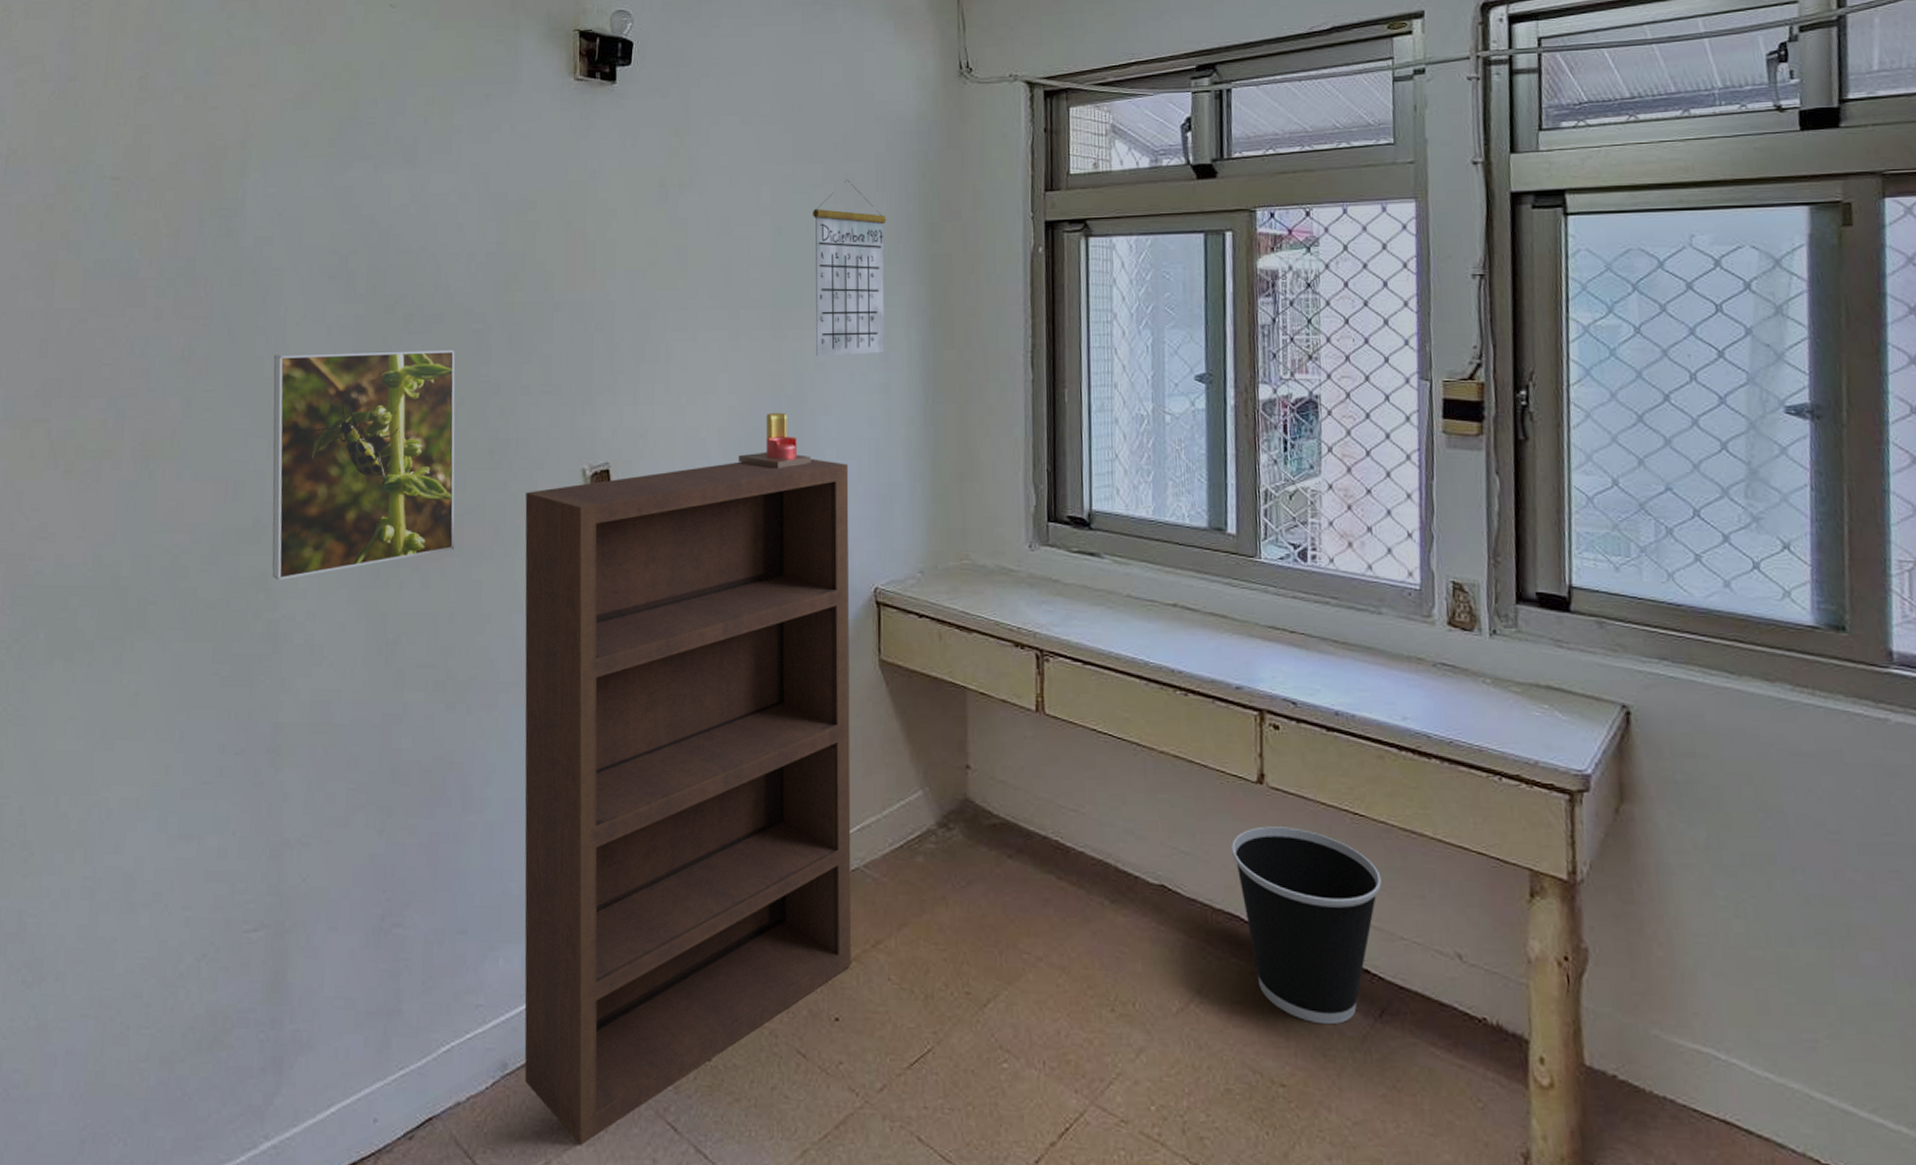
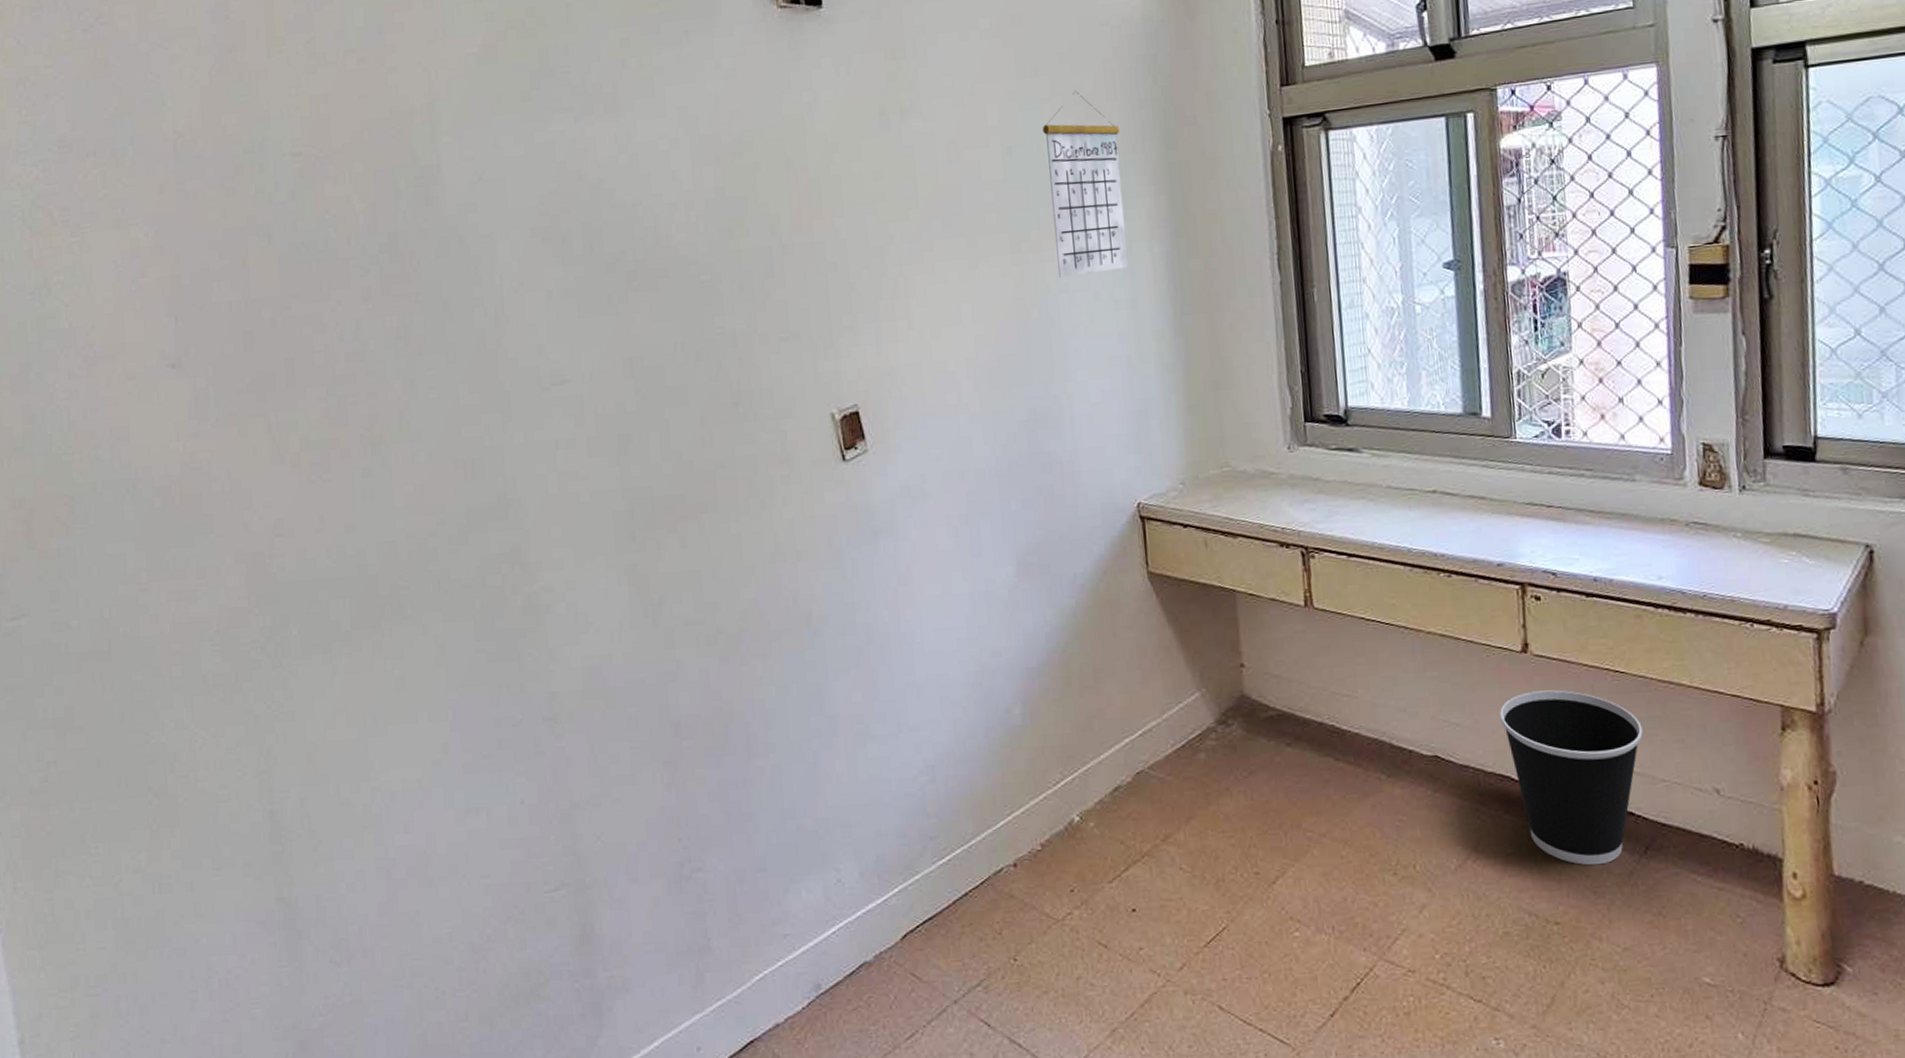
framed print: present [272,349,455,580] -> none [495,303,708,553]
bookcase: present [524,458,852,1145] -> none [776,381,1143,1049]
candle: present [739,412,812,470] -> none [989,337,1064,395]

